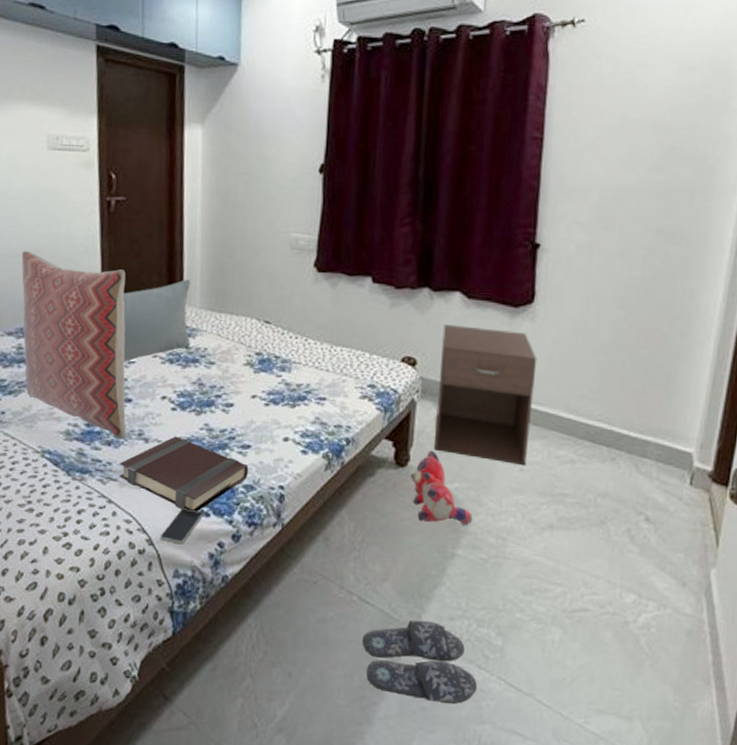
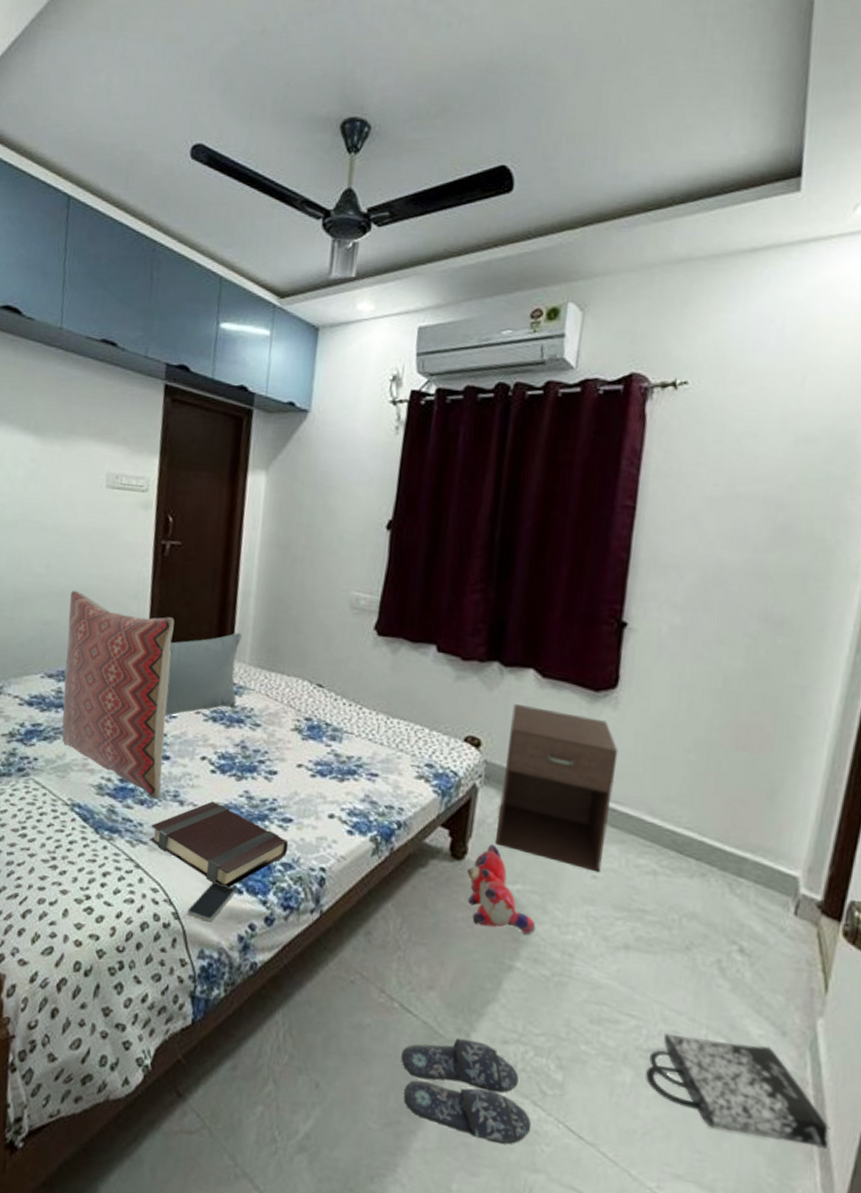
tote bag: none [572,595,723,675] -> present [646,1033,830,1150]

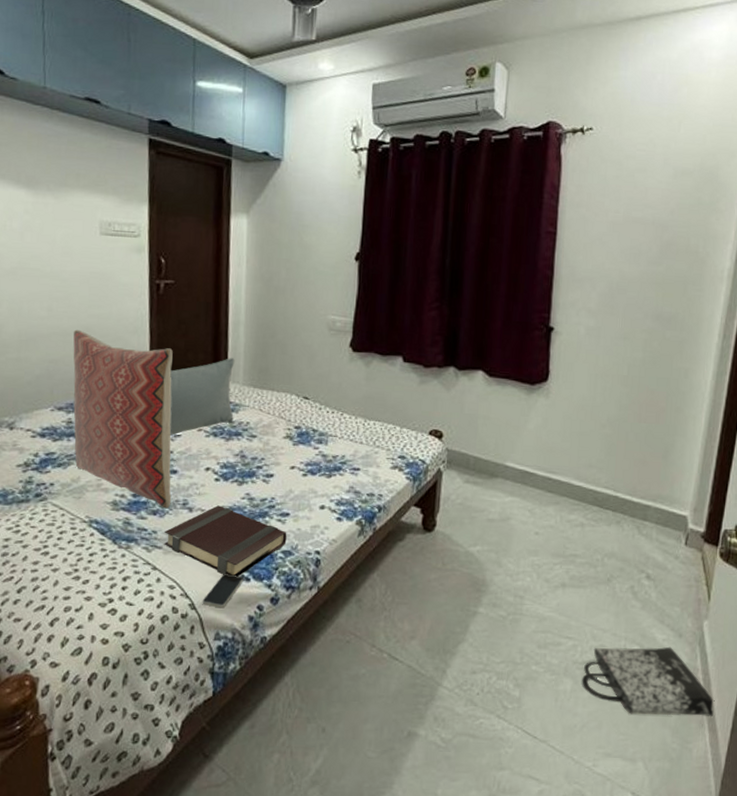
slippers: present [401,1037,531,1145] -> none [392,674,496,752]
stuffed animal: present [467,844,536,935] -> none [437,516,493,586]
nightstand: present [496,704,619,873] -> none [459,400,551,530]

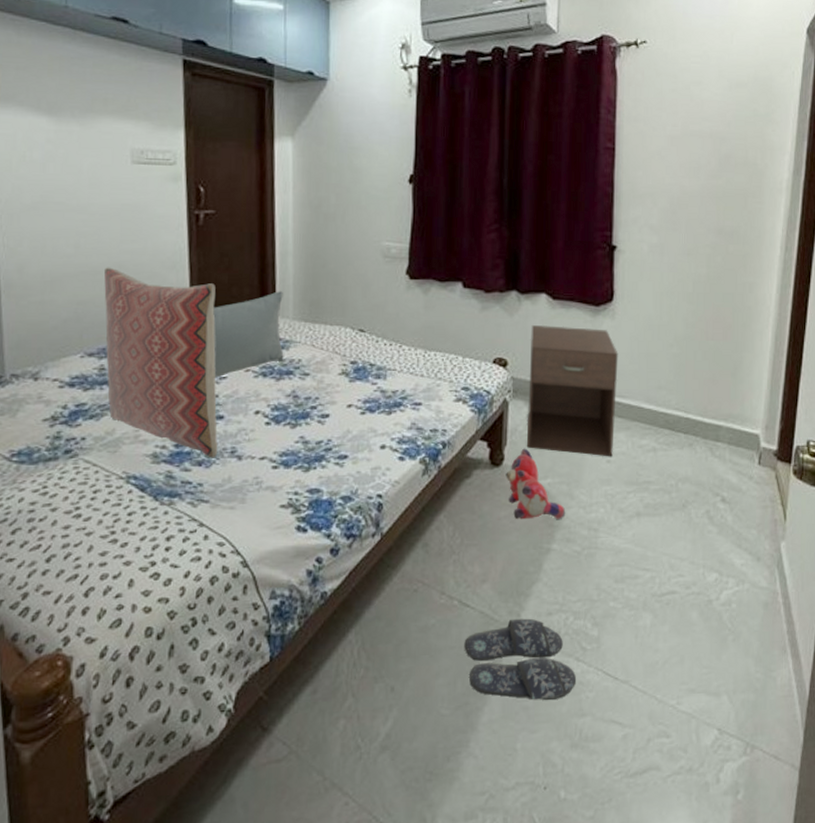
book: present [164,505,287,577] -> none [211,451,346,528]
mobile phone: present [202,574,243,608] -> none [255,526,300,564]
slippers: none [392,674,496,752] -> present [464,618,576,700]
stuffed animal: none [437,516,493,586] -> present [506,448,566,520]
nightstand: none [459,400,551,530] -> present [526,325,619,457]
tote bag: present [582,646,715,718] -> none [662,571,796,646]

